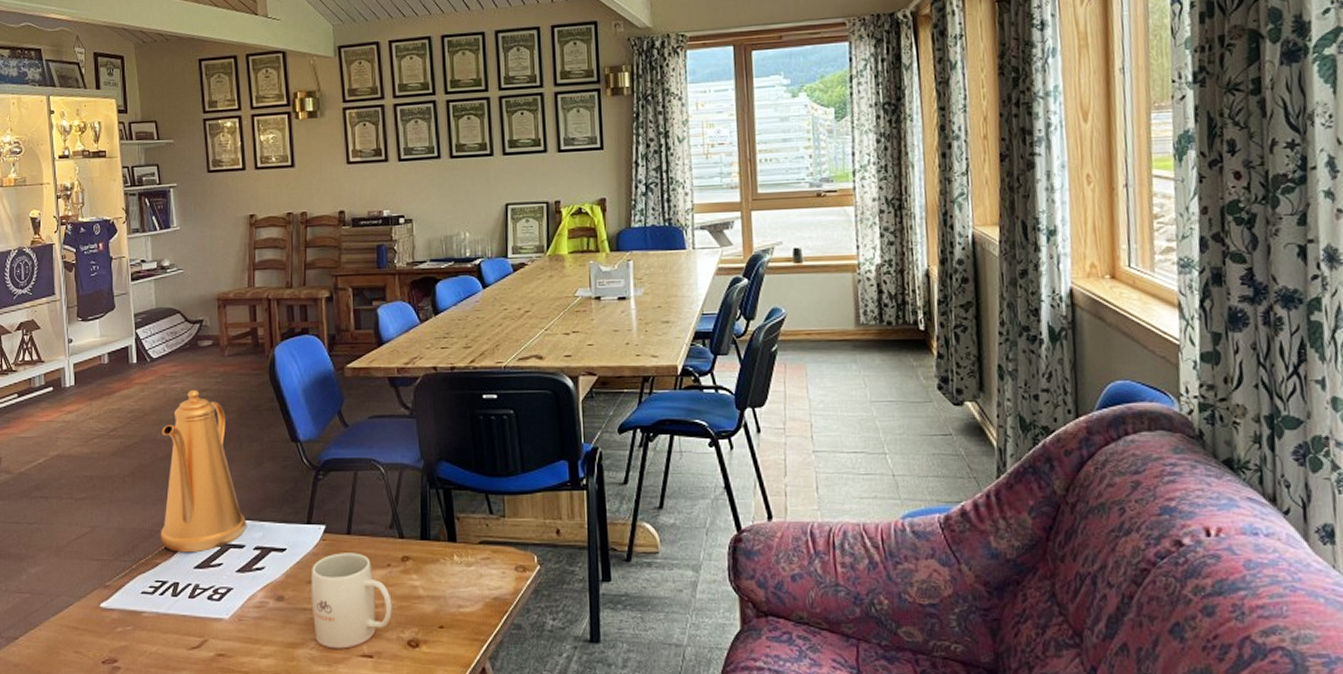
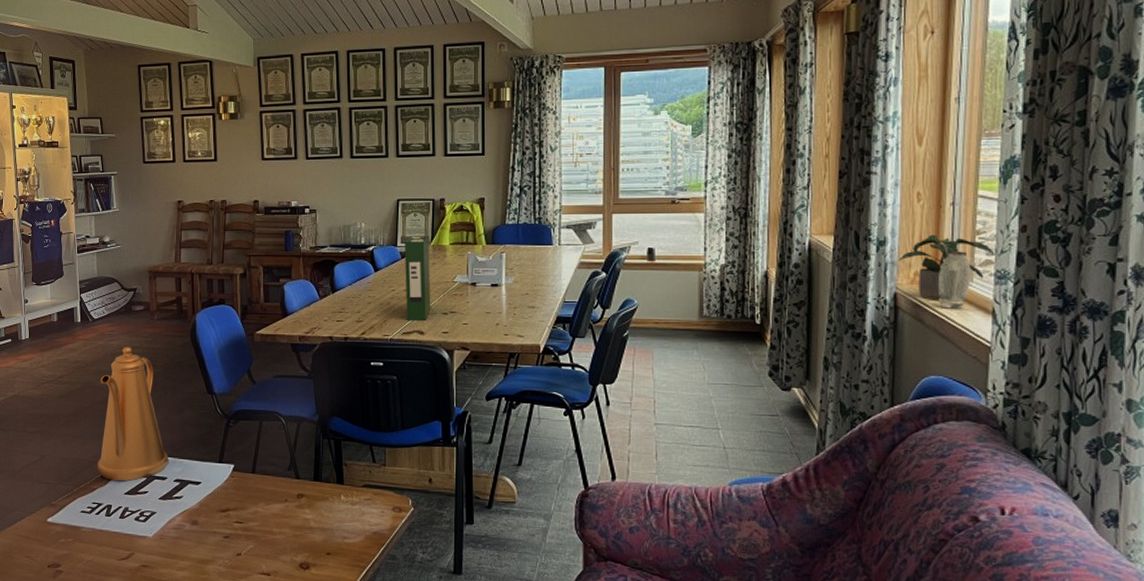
mug: present [311,553,392,649] -> none [220,488,288,567]
binder: none [516,244,550,345] -> present [405,236,431,321]
potted plant: none [1071,220,1176,295] -> present [898,234,995,300]
vase: none [1116,238,1153,304] -> present [937,251,972,309]

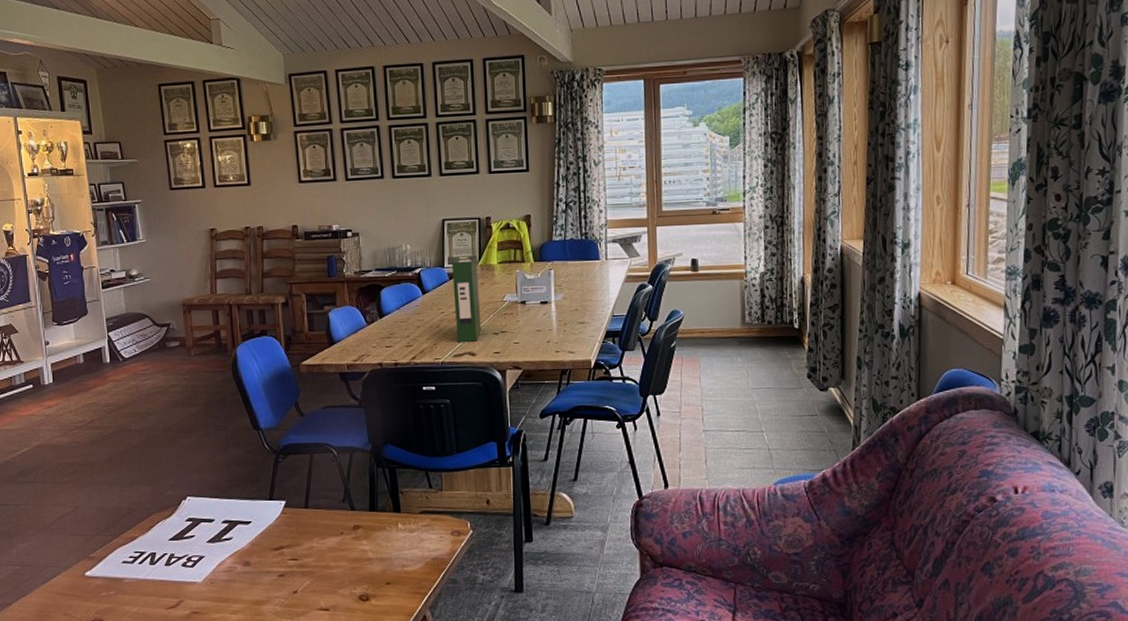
coffee pot: present [97,346,169,482] -> none [135,385,216,527]
potted plant: present [898,234,995,300] -> none [921,235,1006,298]
vase: present [937,251,972,309] -> none [956,250,986,305]

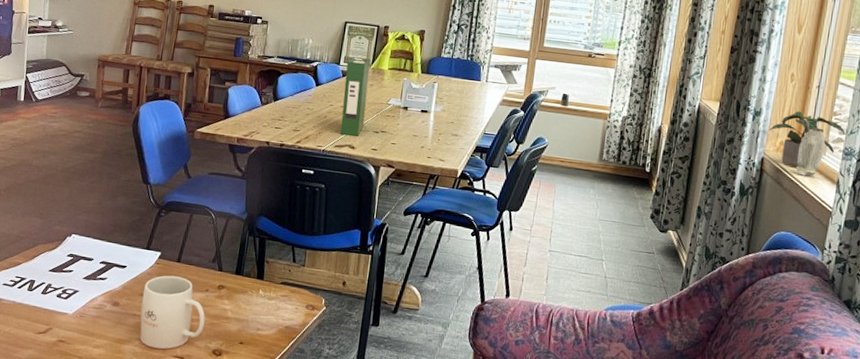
mug: none [273,523,346,604] -> present [139,275,206,350]
potted plant: none [921,235,1006,298] -> present [769,111,846,168]
vase: none [956,250,986,305] -> present [796,127,826,177]

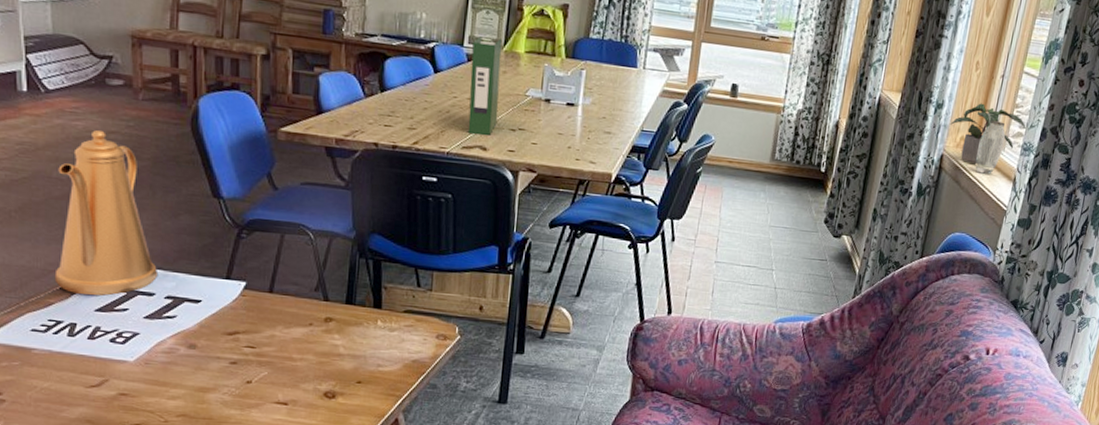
coffee pot: none [24,129,98,259] -> present [54,129,159,296]
mug: present [139,275,206,350] -> none [226,309,311,396]

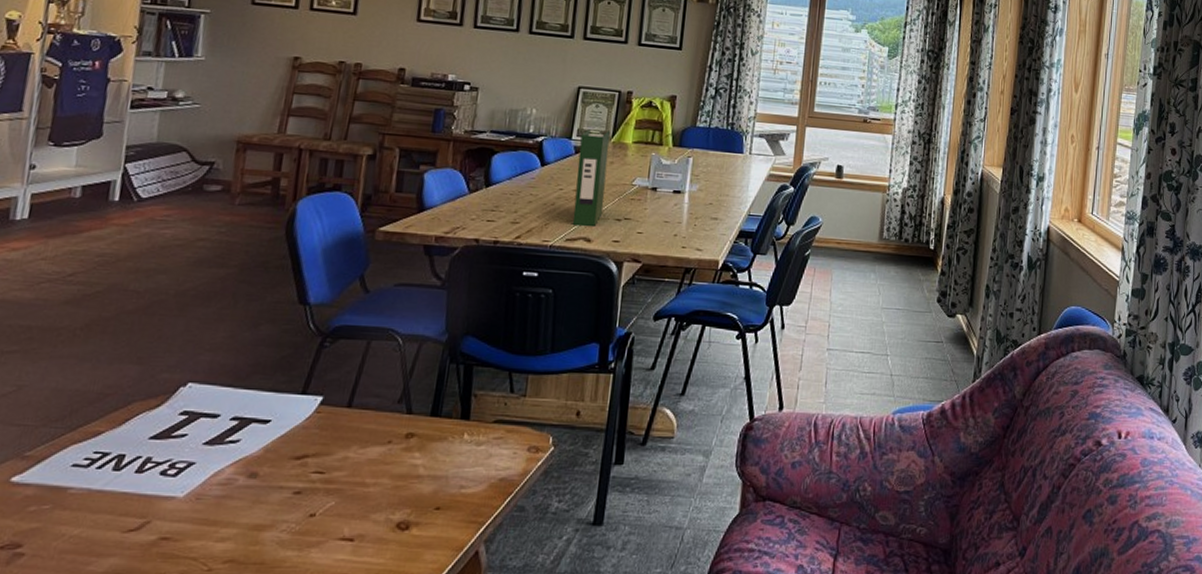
coffee pot: present [54,129,159,296] -> none [109,237,228,421]
potted plant: present [950,103,1026,165] -> none [1053,174,1127,236]
vase: present [975,120,1006,174] -> none [1081,191,1109,245]

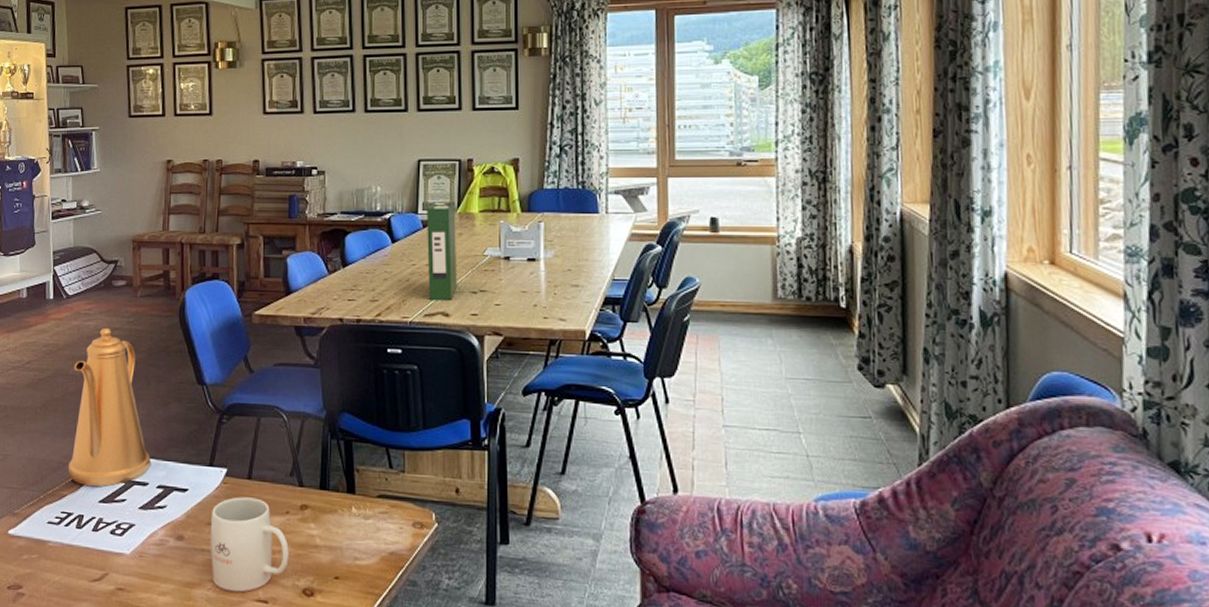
coffee pot: none [109,237,228,421] -> present [67,327,152,487]
mug: none [288,427,387,532] -> present [210,497,289,593]

